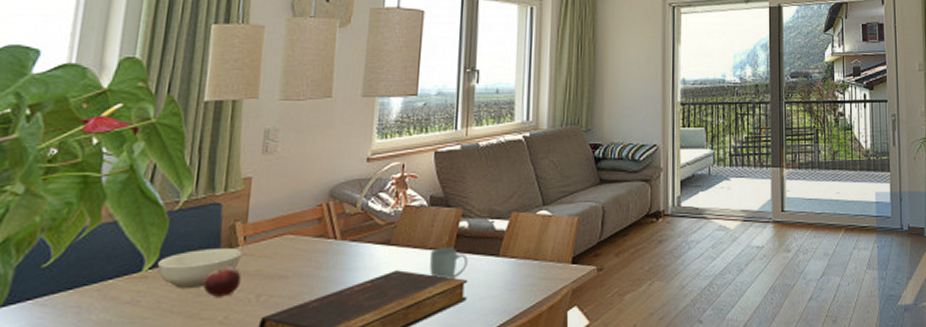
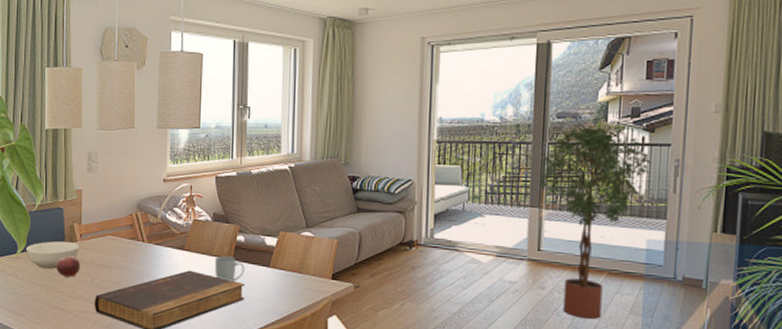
potted tree: none [778,84,873,278] -> present [539,125,652,319]

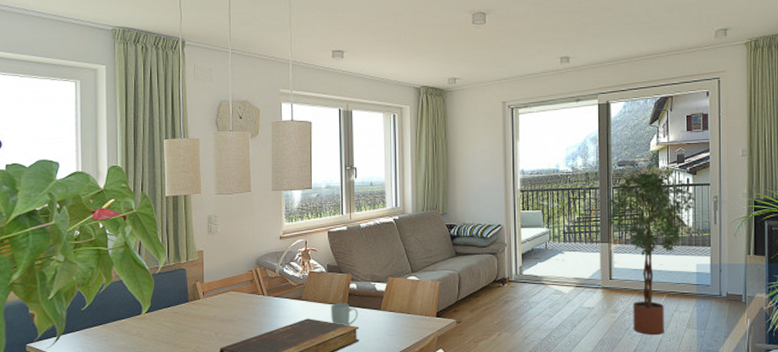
bowl: present [25,241,80,270] -> none [150,299,203,327]
fruit: present [57,255,81,277] -> none [181,312,204,333]

